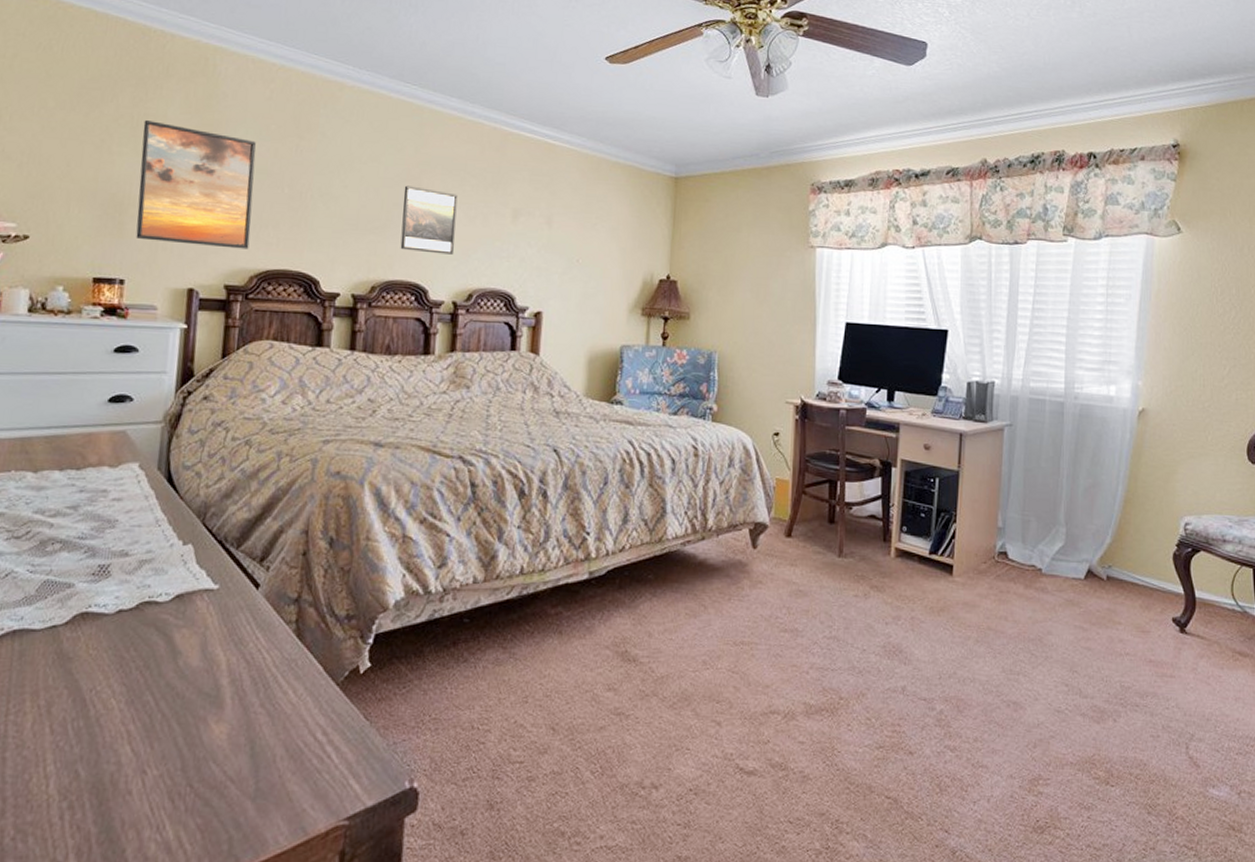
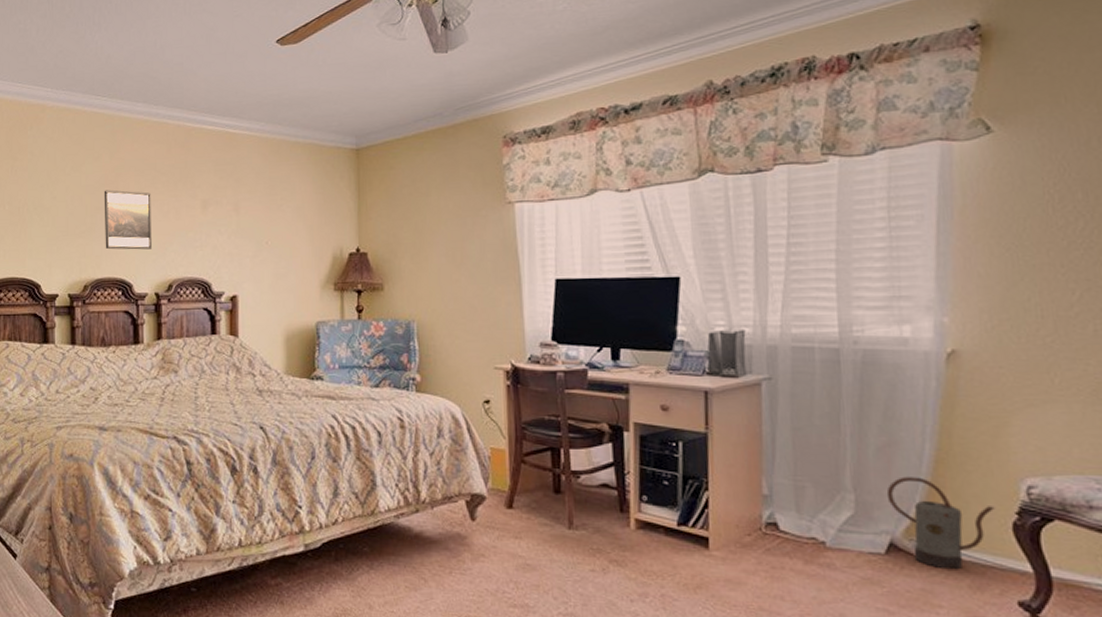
watering can: none [1089,513,1162,593] -> present [886,476,995,570]

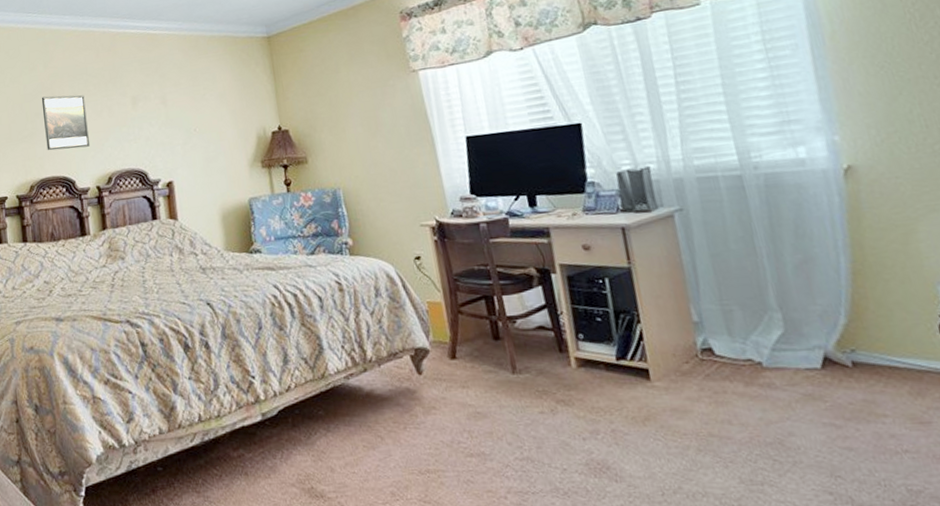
watering can: present [886,476,995,570] -> none [811,290,919,379]

